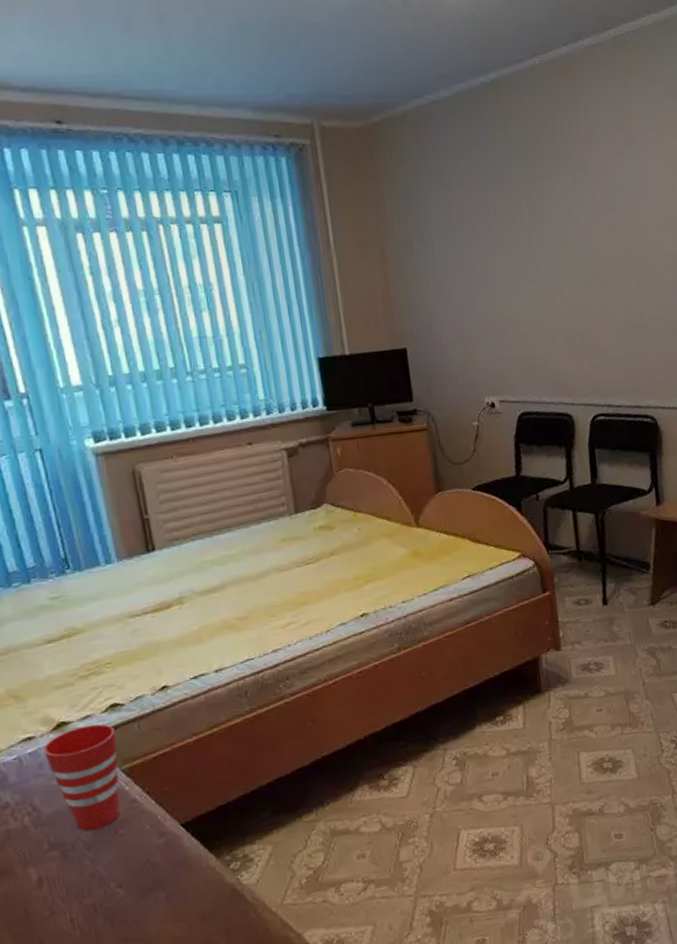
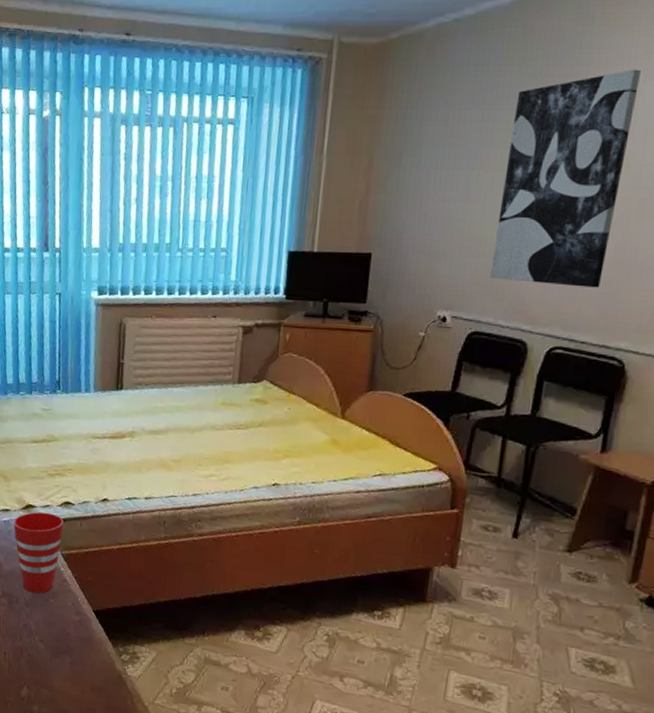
wall art: none [508,146,621,358] -> present [490,69,641,288]

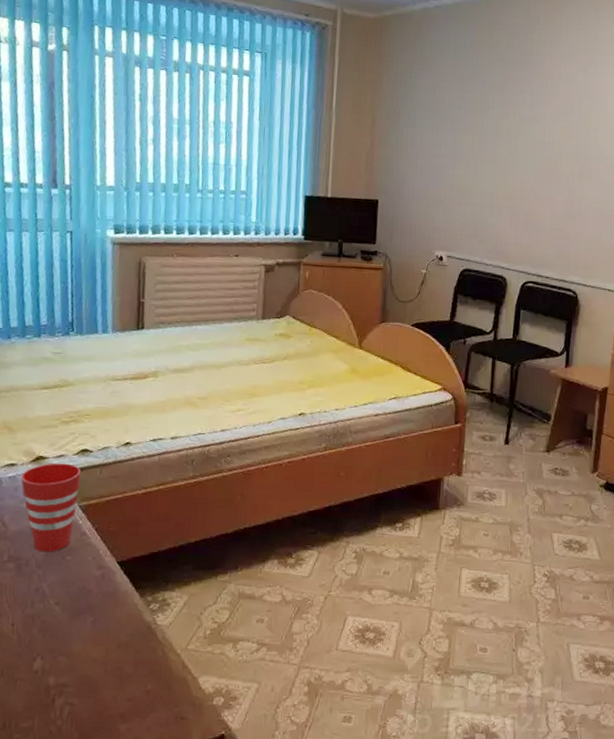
wall art: present [490,69,641,288] -> none [475,62,574,233]

